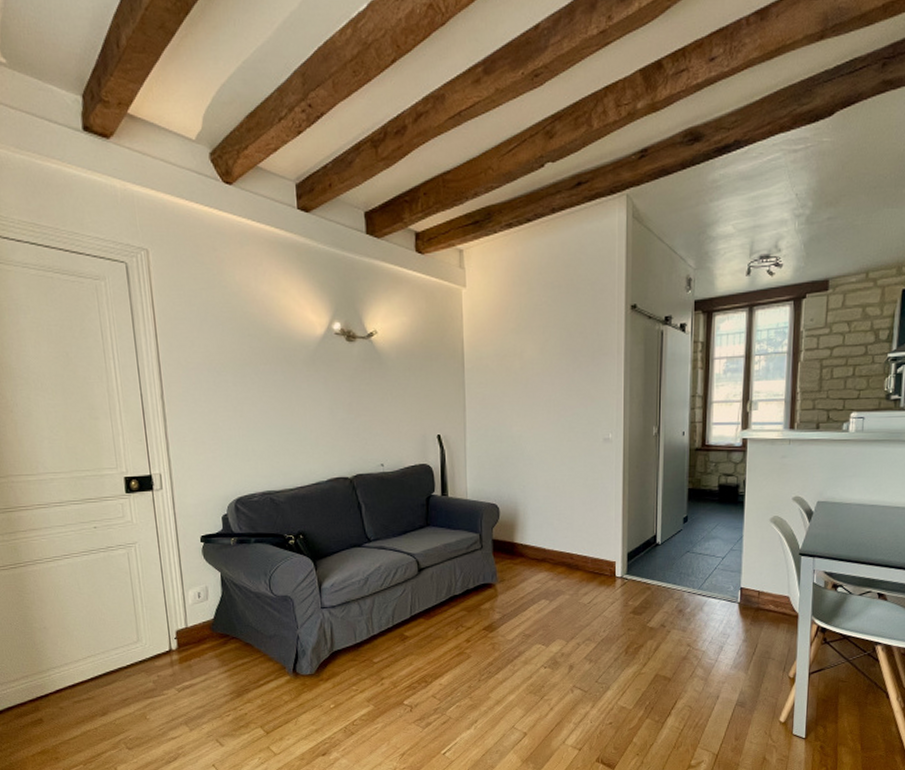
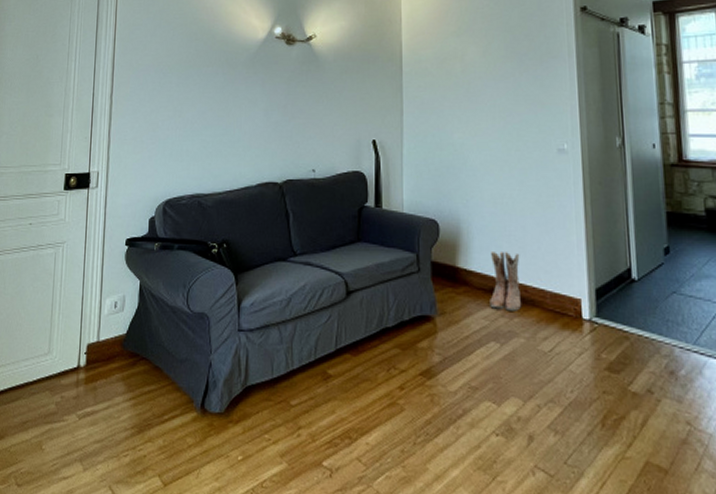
boots: none [542,528,568,575] -> present [490,252,522,311]

